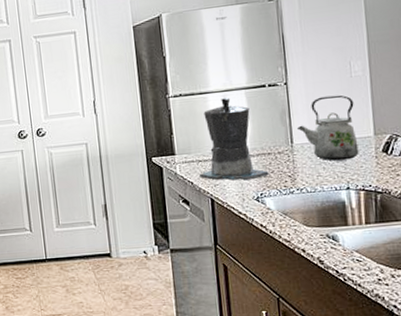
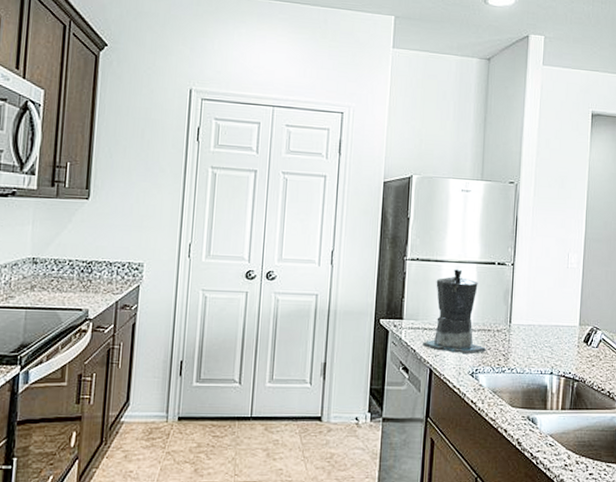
kettle: present [296,95,359,161] -> none [516,282,567,346]

